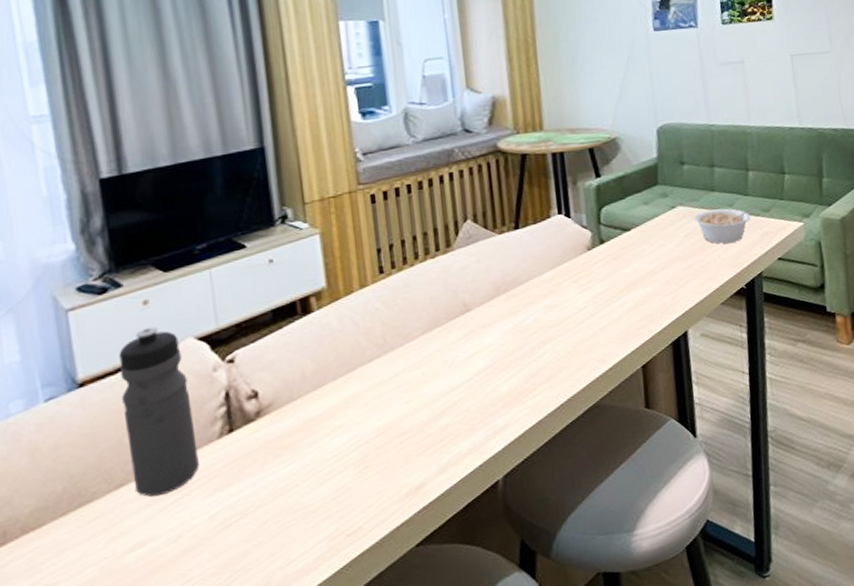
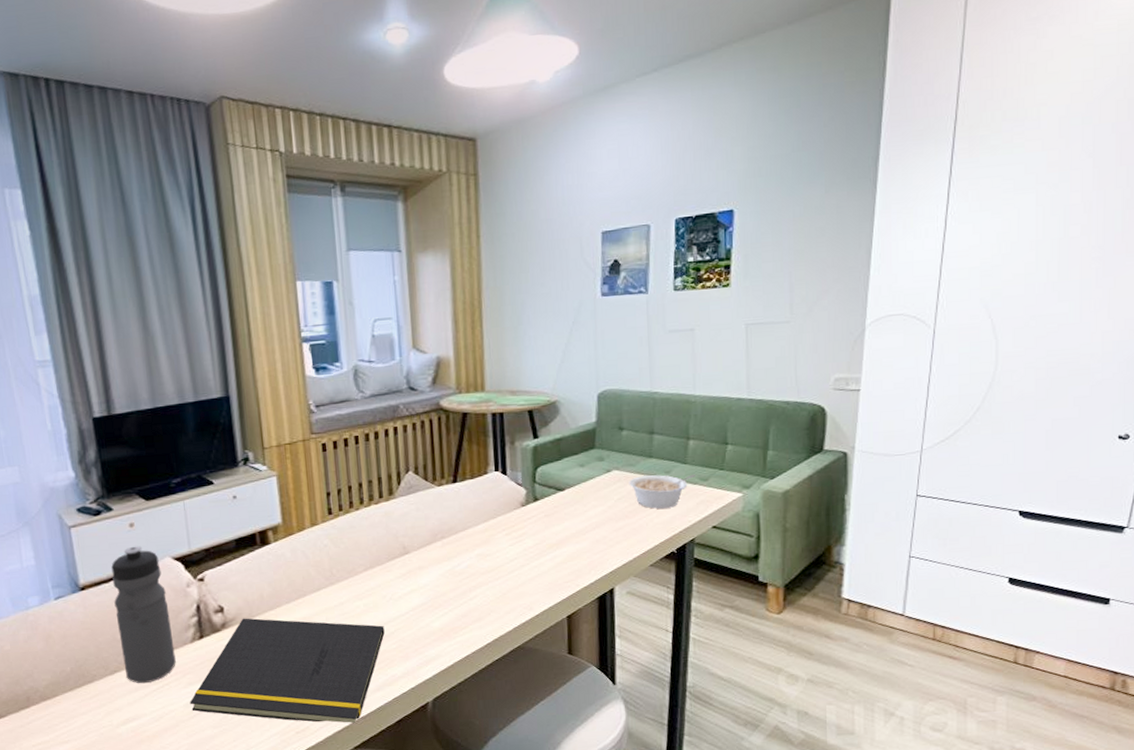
notepad: none [216,395,447,524] -> present [190,618,385,723]

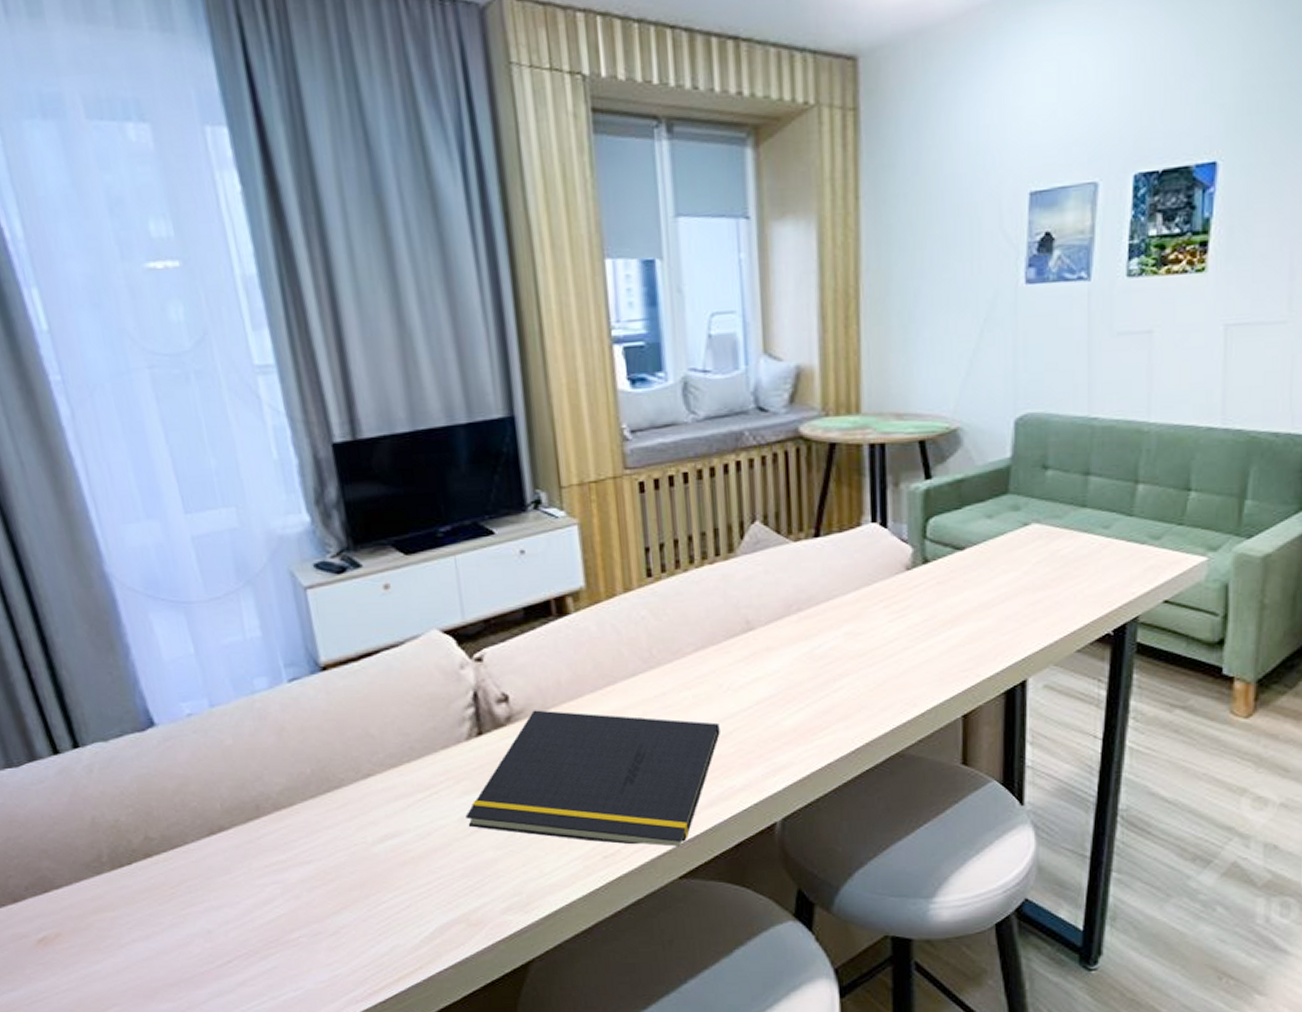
water bottle: present [111,546,176,684] -> none [361,614,447,791]
legume: present [629,474,695,509] -> none [1053,530,1144,576]

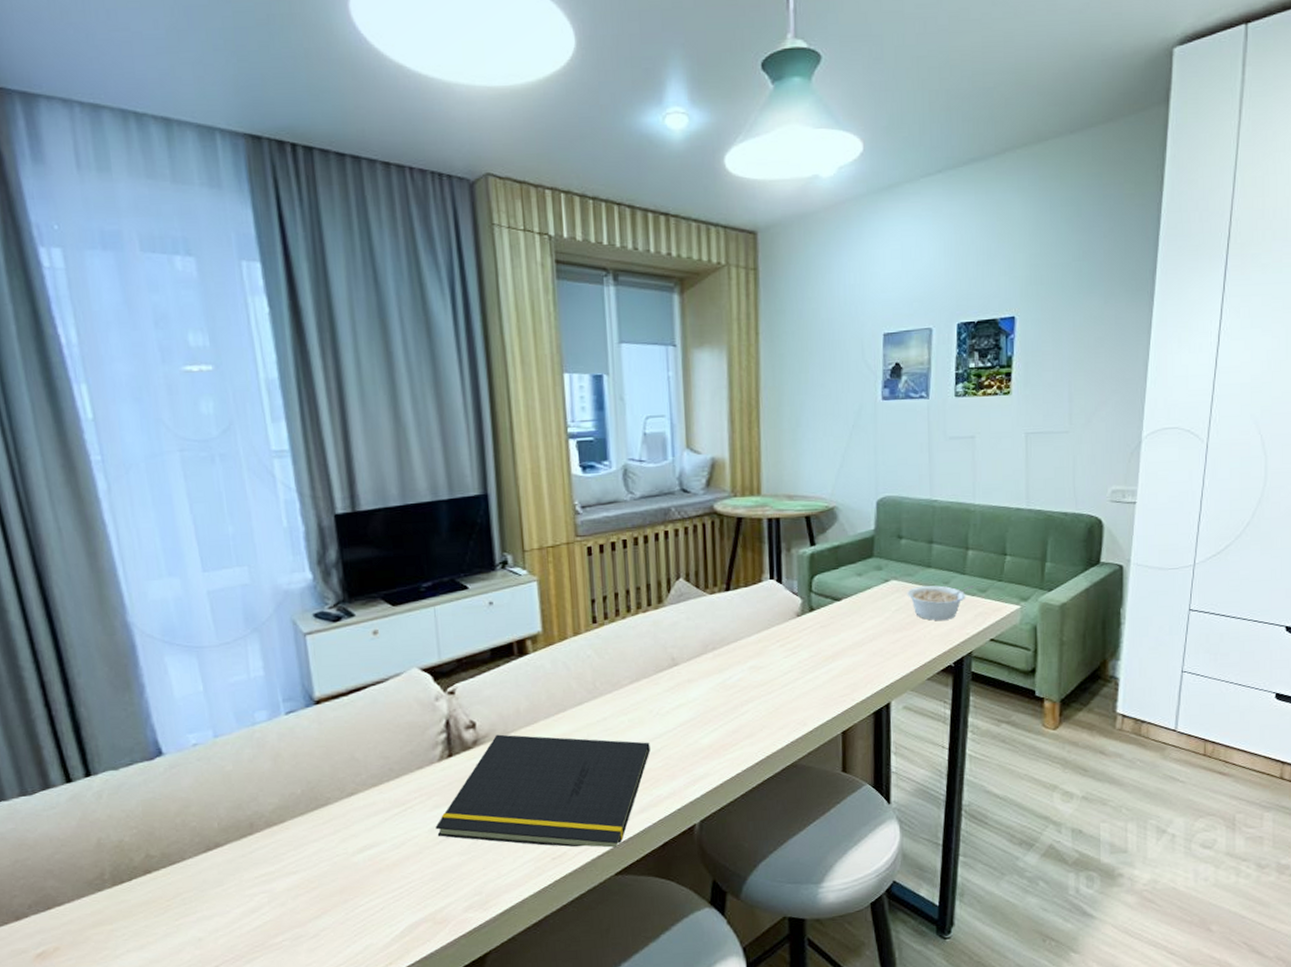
legume: none [1053,530,1144,576] -> present [907,585,974,621]

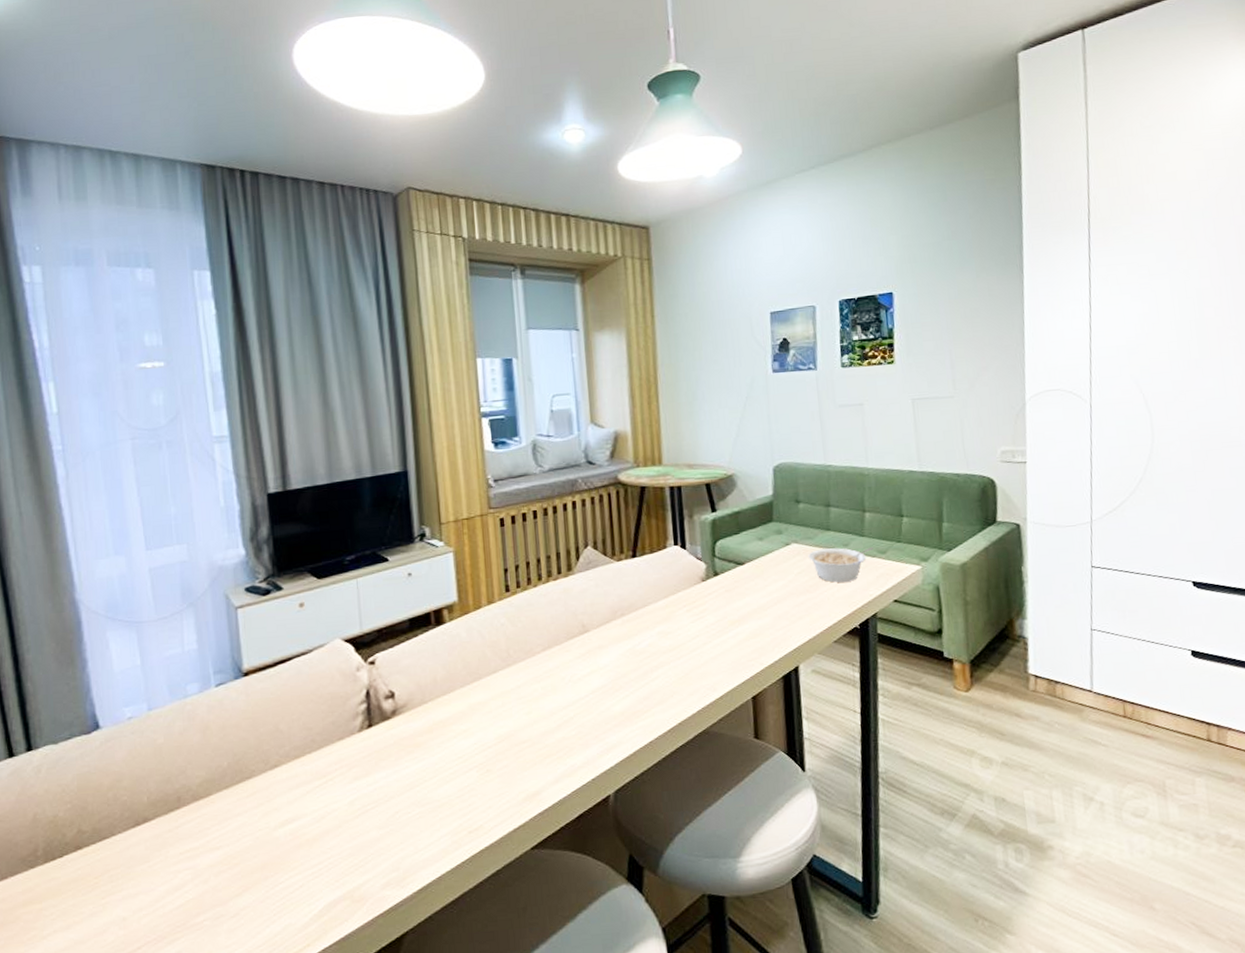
notepad: present [435,734,650,848] -> none [355,704,564,820]

